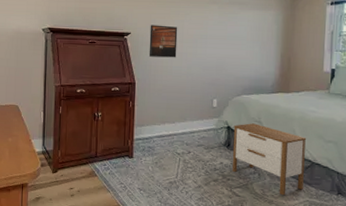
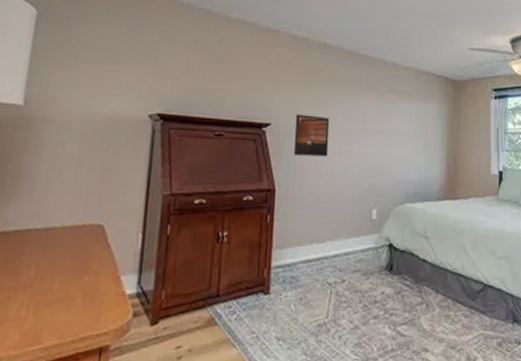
nightstand: present [232,123,307,196] -> none [395,239,478,330]

